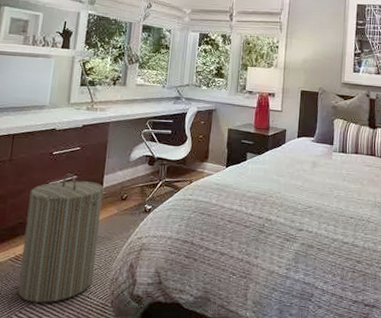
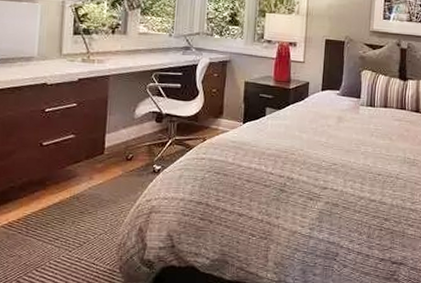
laundry hamper: present [17,173,104,303] -> none [13,132,106,271]

